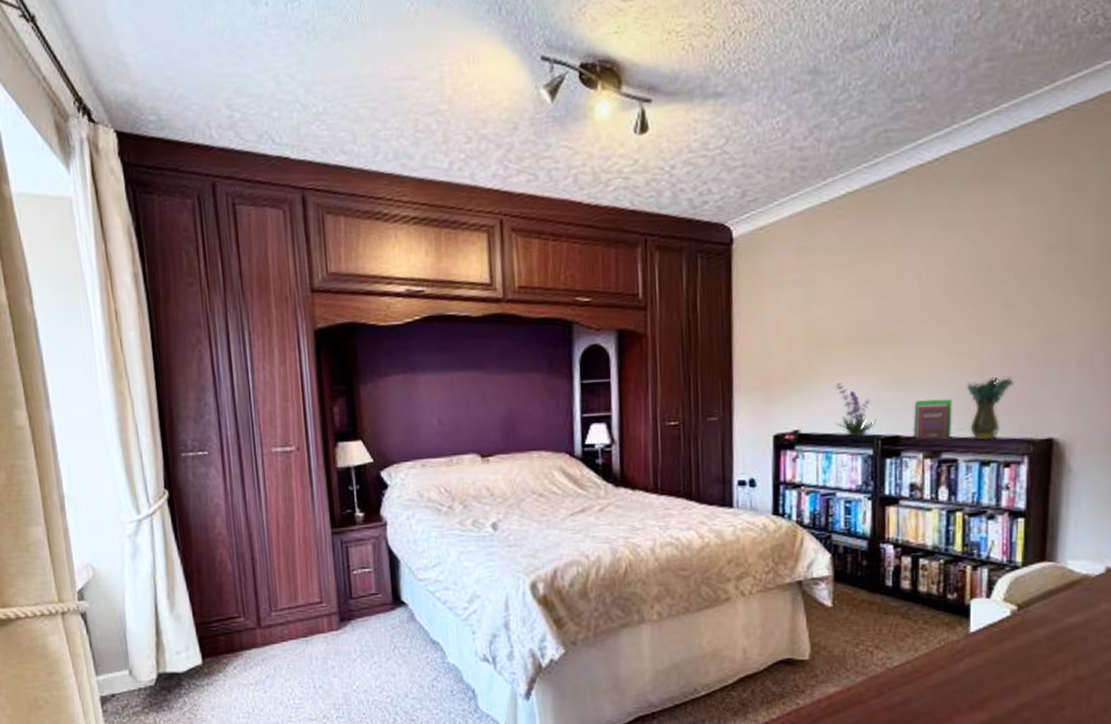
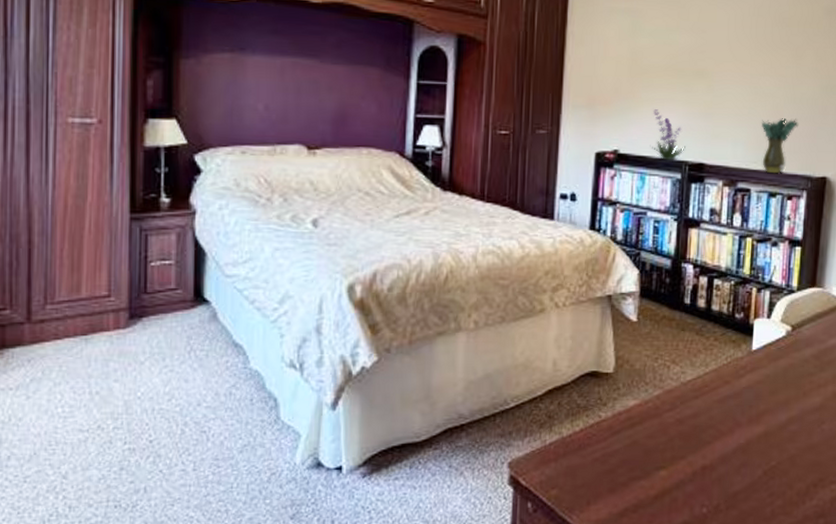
books: present [913,399,952,440] -> none [715,133,749,169]

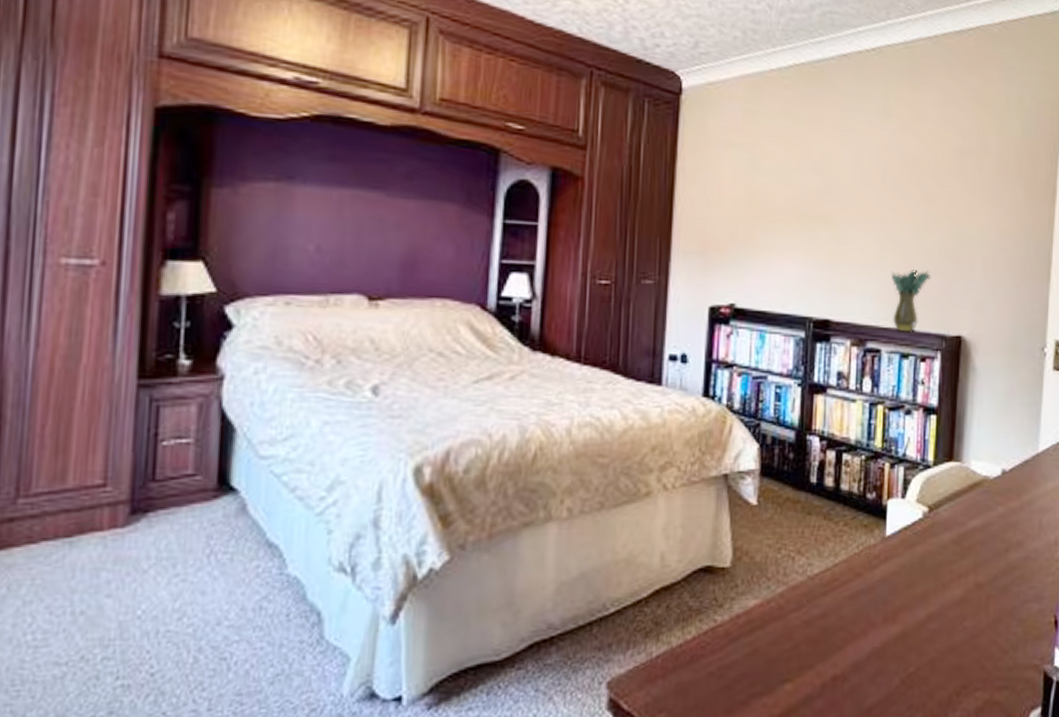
plant: present [652,109,685,160] -> none [772,258,809,316]

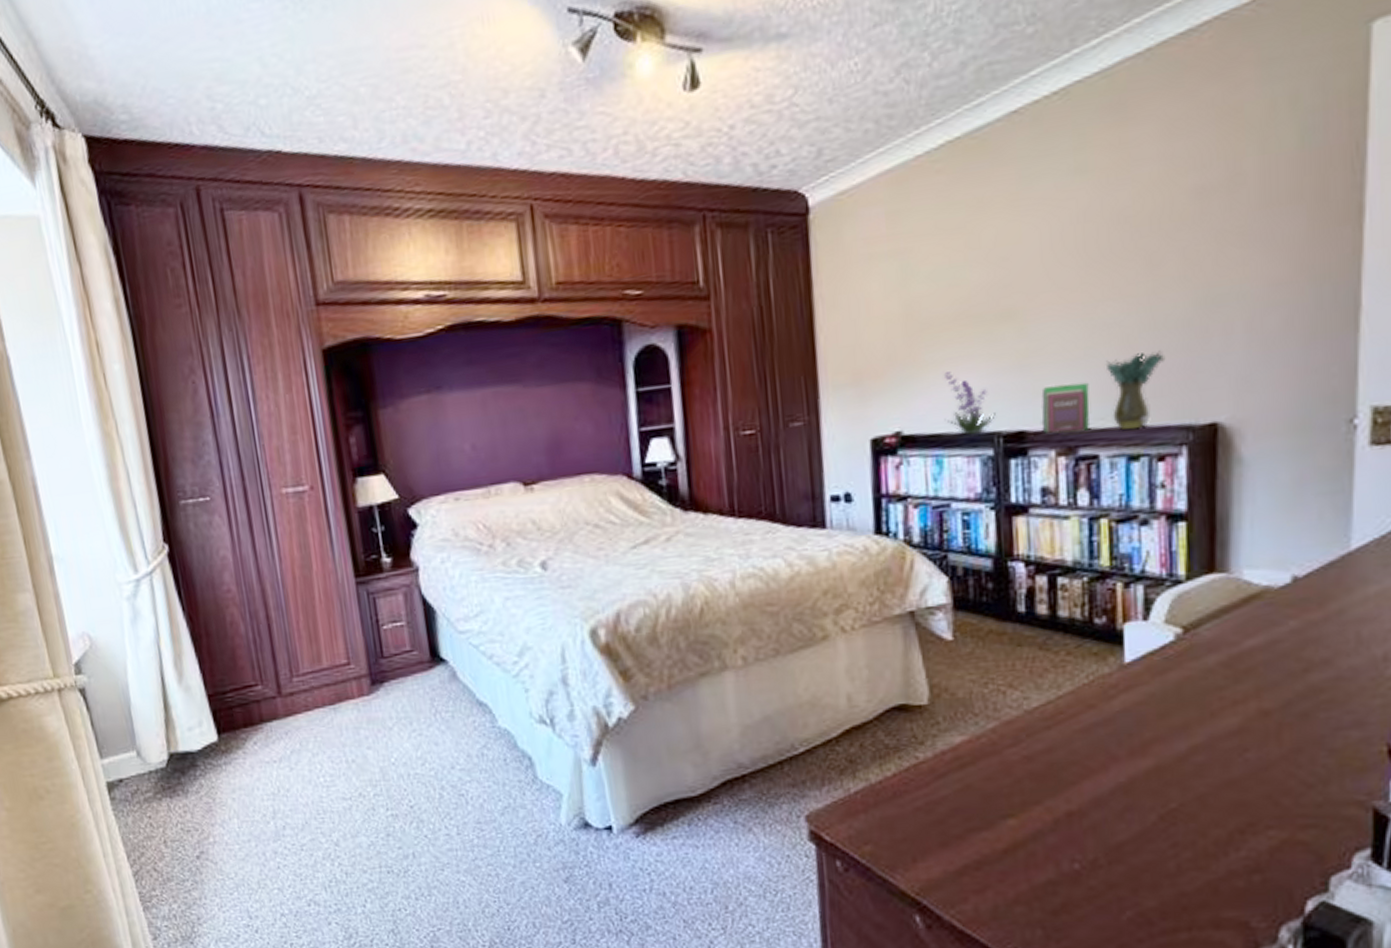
plant: none [772,258,809,316] -> present [944,372,996,435]
books: none [842,285,878,327] -> present [1041,382,1089,433]

